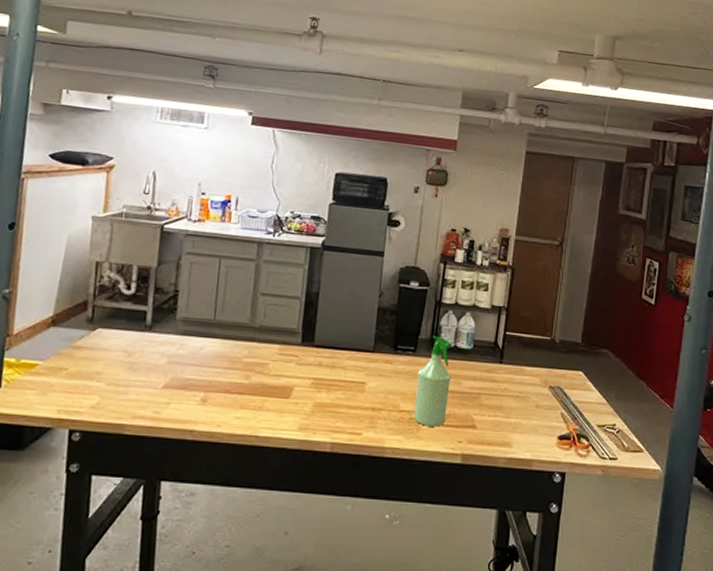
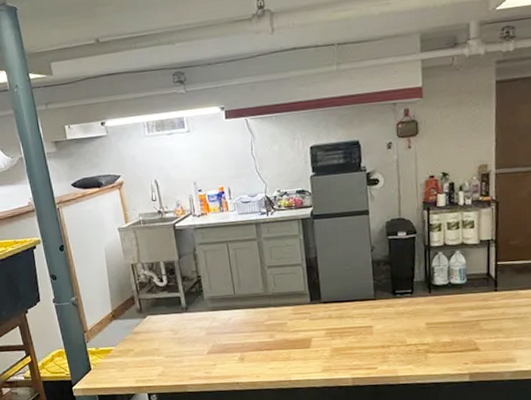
spray bottle: present [414,335,452,427] -> none [418,276,450,355]

